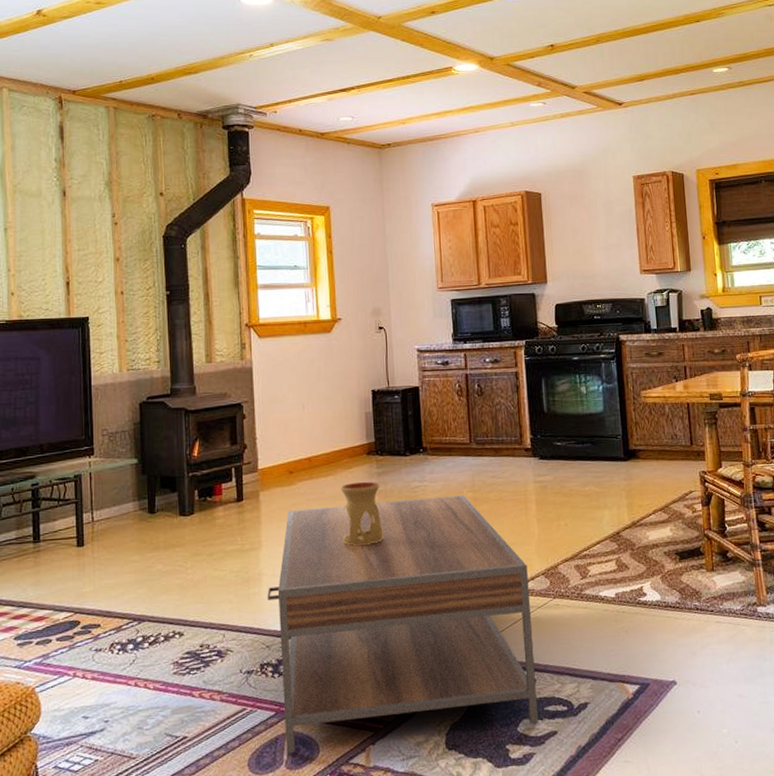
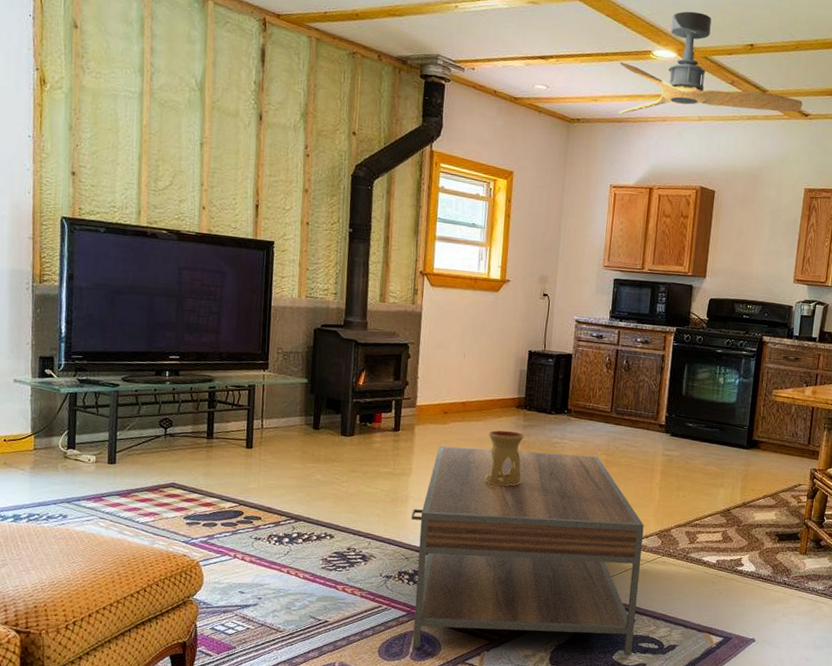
ceiling fan: none [422,23,614,133] -> present [618,11,802,114]

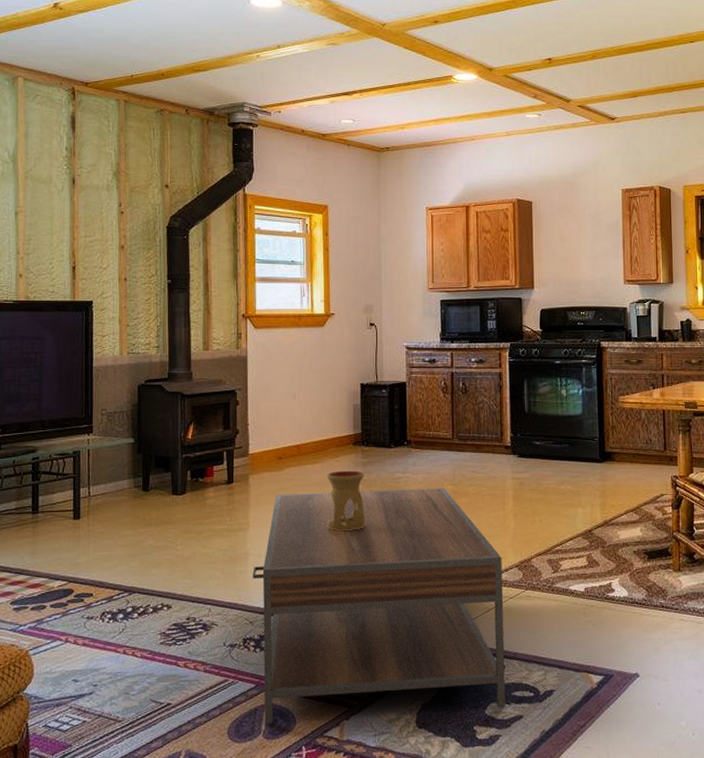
ceiling fan: present [618,11,802,114] -> none [422,35,607,139]

